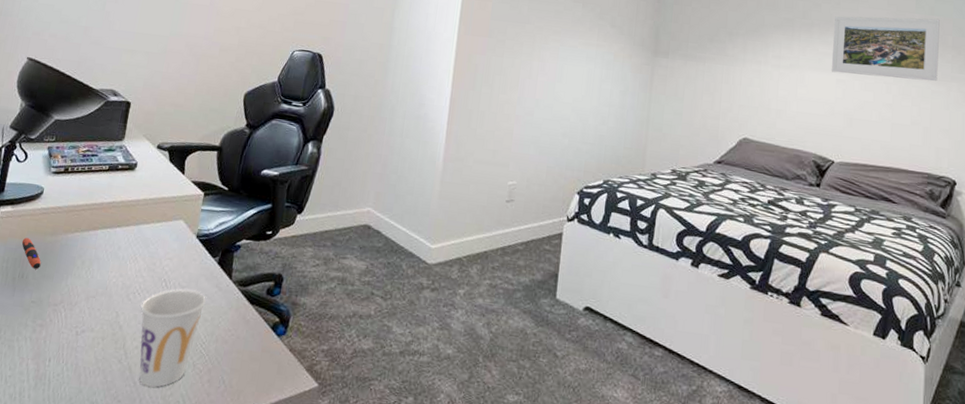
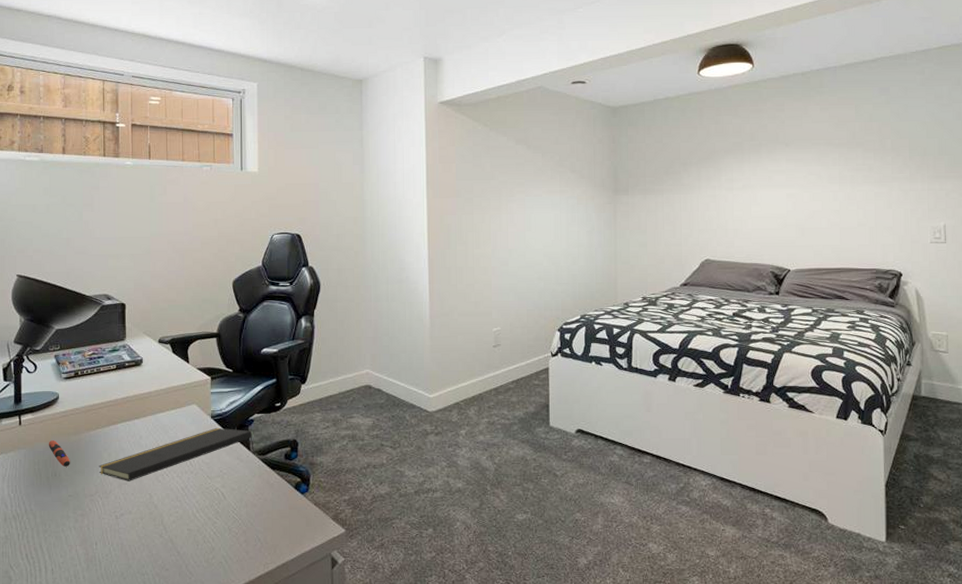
notepad: none [68,248,237,295] -> present [99,427,255,481]
cup: present [139,289,206,388] -> none [171,466,230,554]
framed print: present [831,16,940,82] -> none [780,124,880,188]

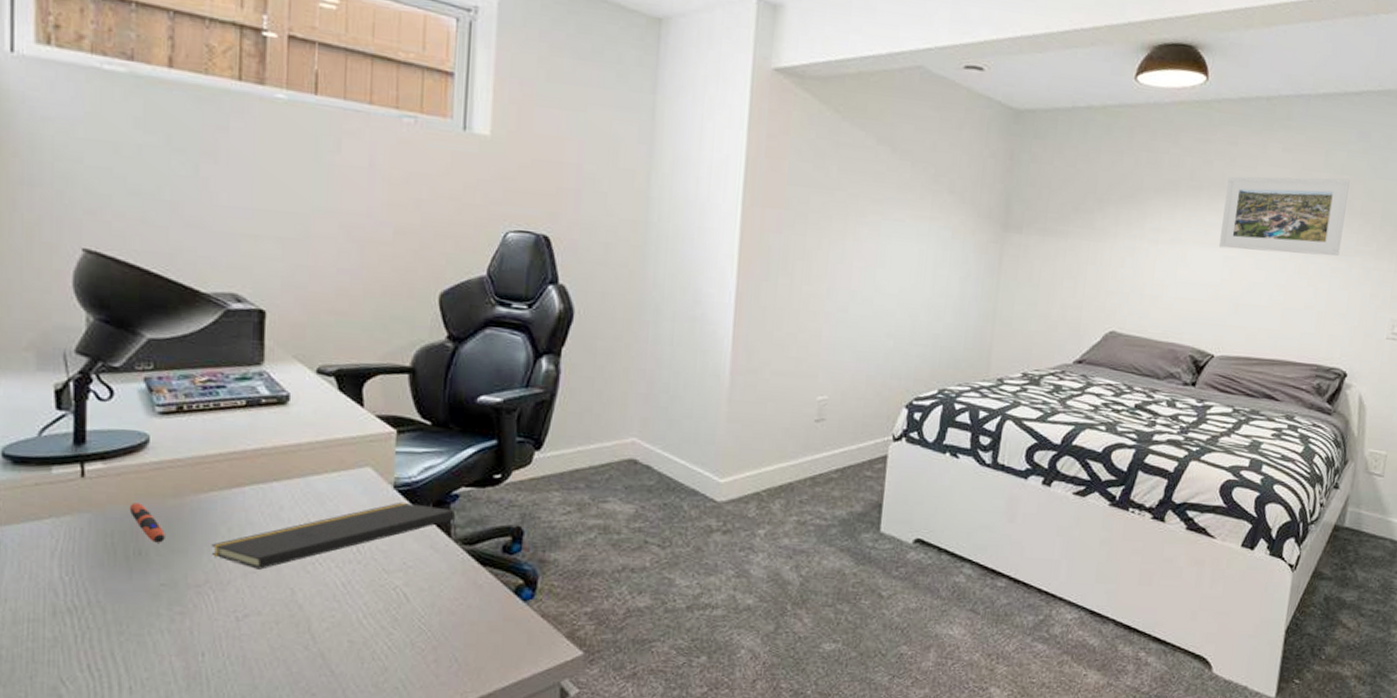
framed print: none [780,124,880,188] -> present [1218,176,1350,257]

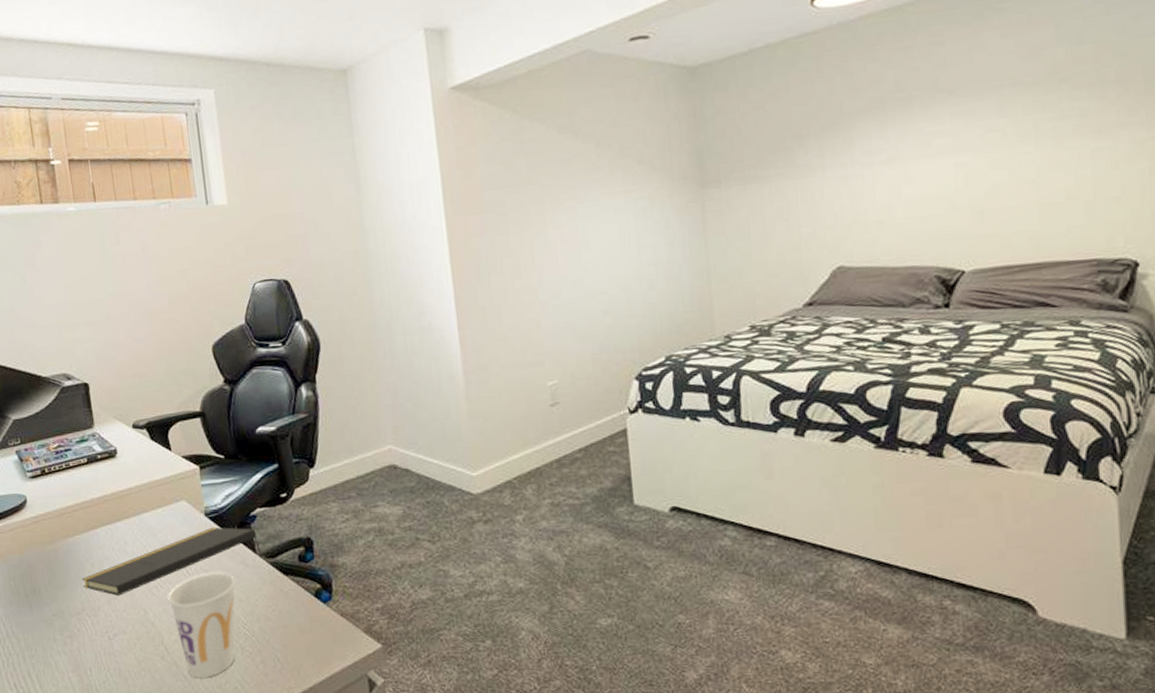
pen: present [129,503,165,543] -> none [22,551,50,582]
cup: none [326,554,418,675] -> present [168,573,235,679]
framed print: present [1218,176,1350,257] -> none [941,47,1098,156]

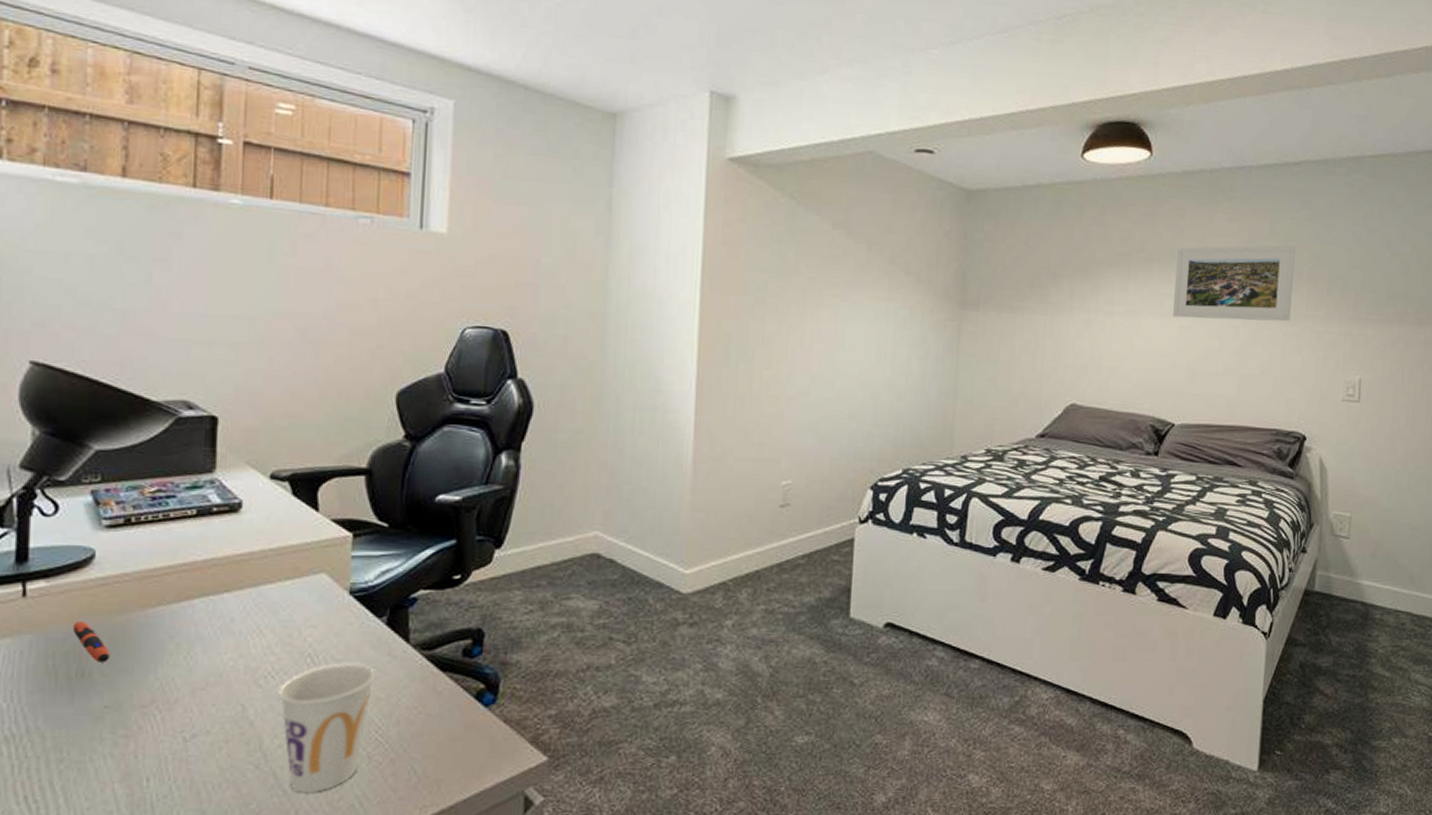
pen: none [22,551,50,582] -> present [72,621,110,663]
notepad: present [82,526,262,596] -> none [158,608,417,686]
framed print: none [941,47,1098,156] -> present [1172,245,1295,322]

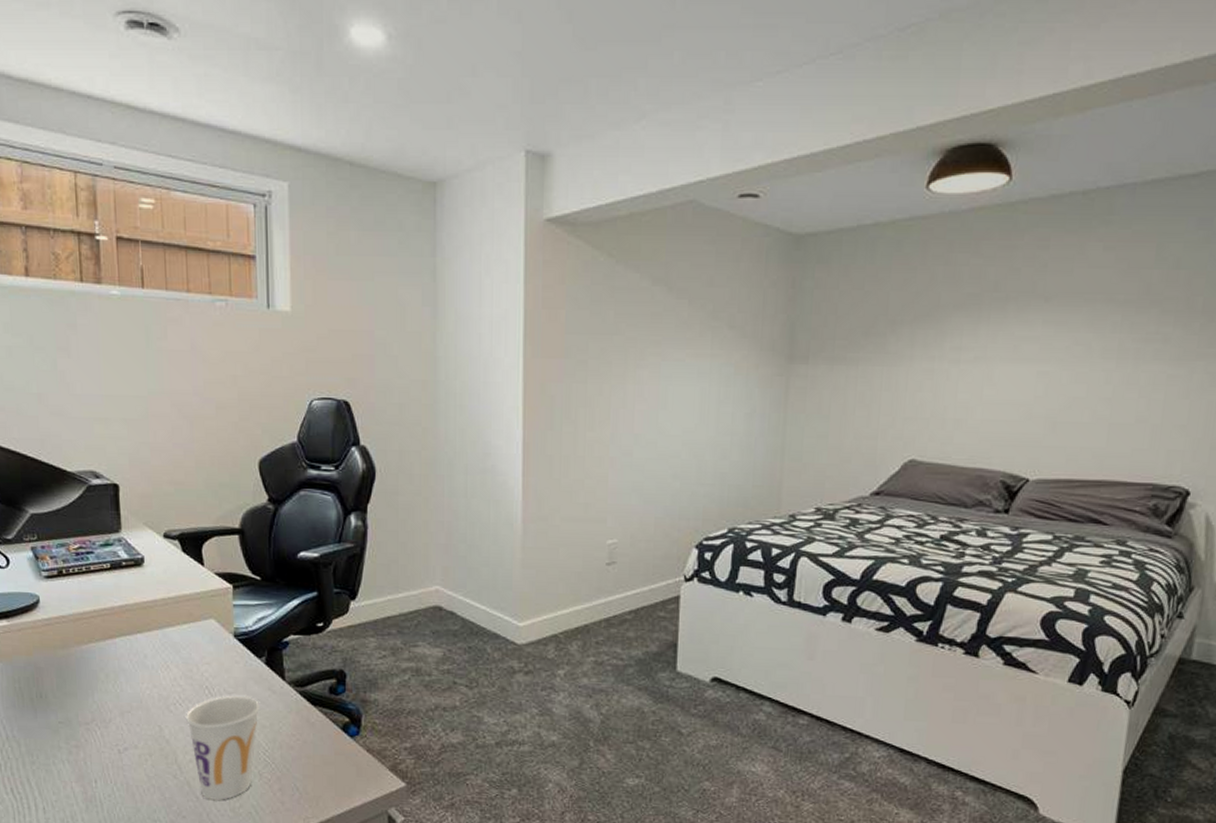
pen: present [72,621,110,663] -> none [29,653,58,687]
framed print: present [1172,245,1295,322] -> none [1030,273,1188,363]

